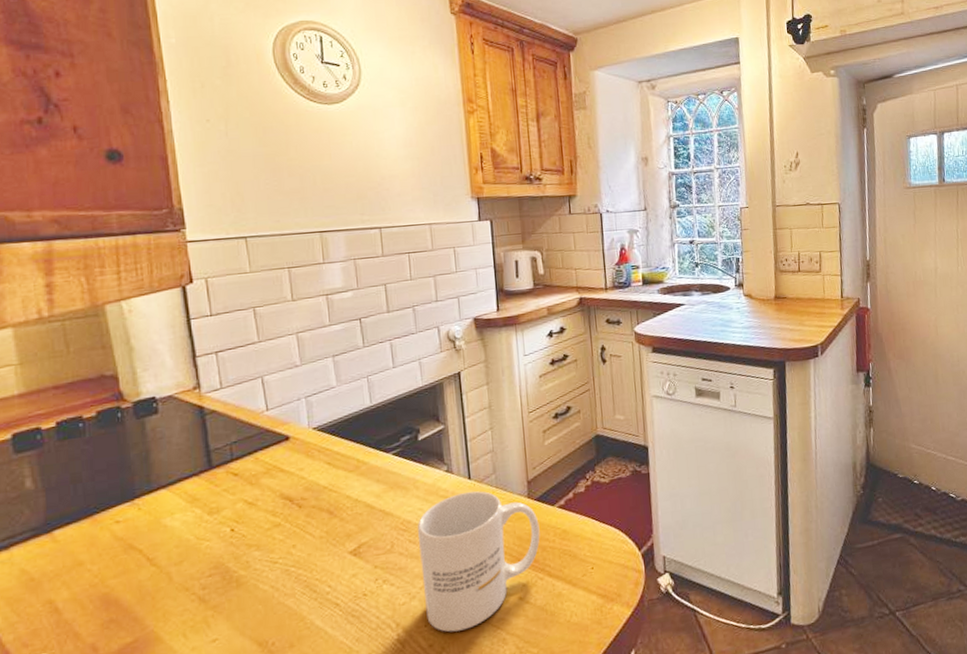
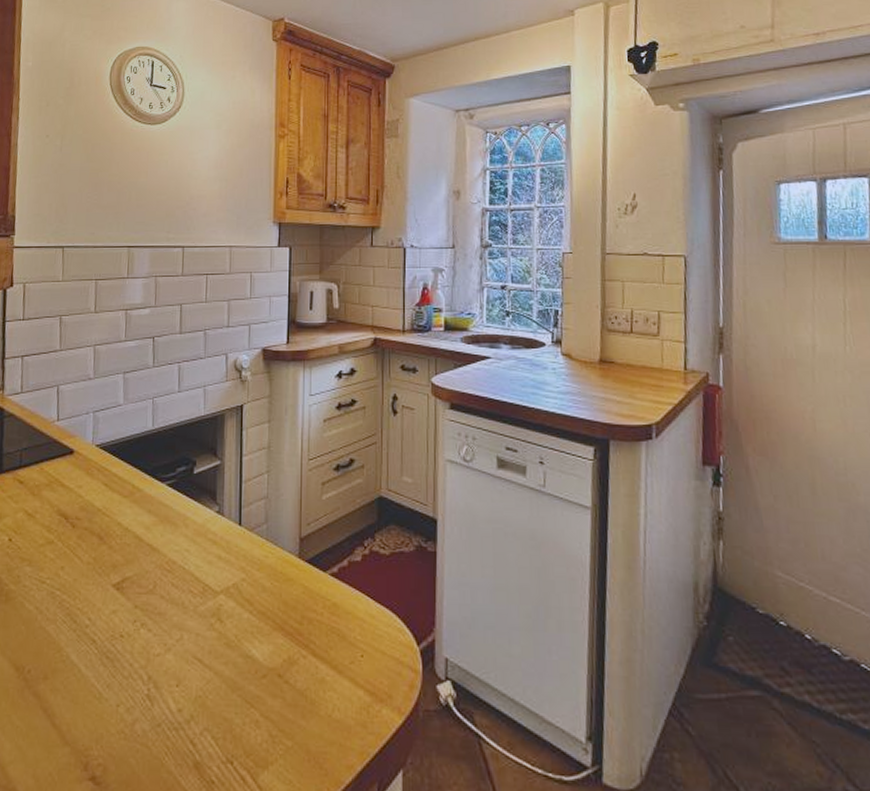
mug: present [417,491,540,632] -> none [179,540,308,700]

